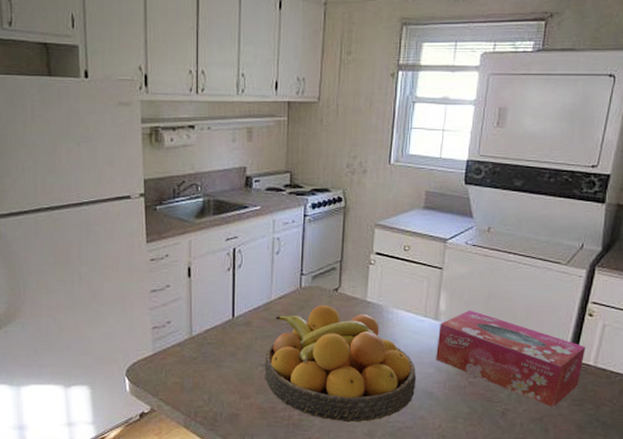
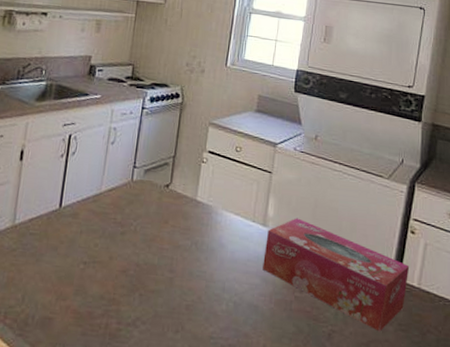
fruit bowl: present [264,304,417,423] -> none [85,200,243,337]

